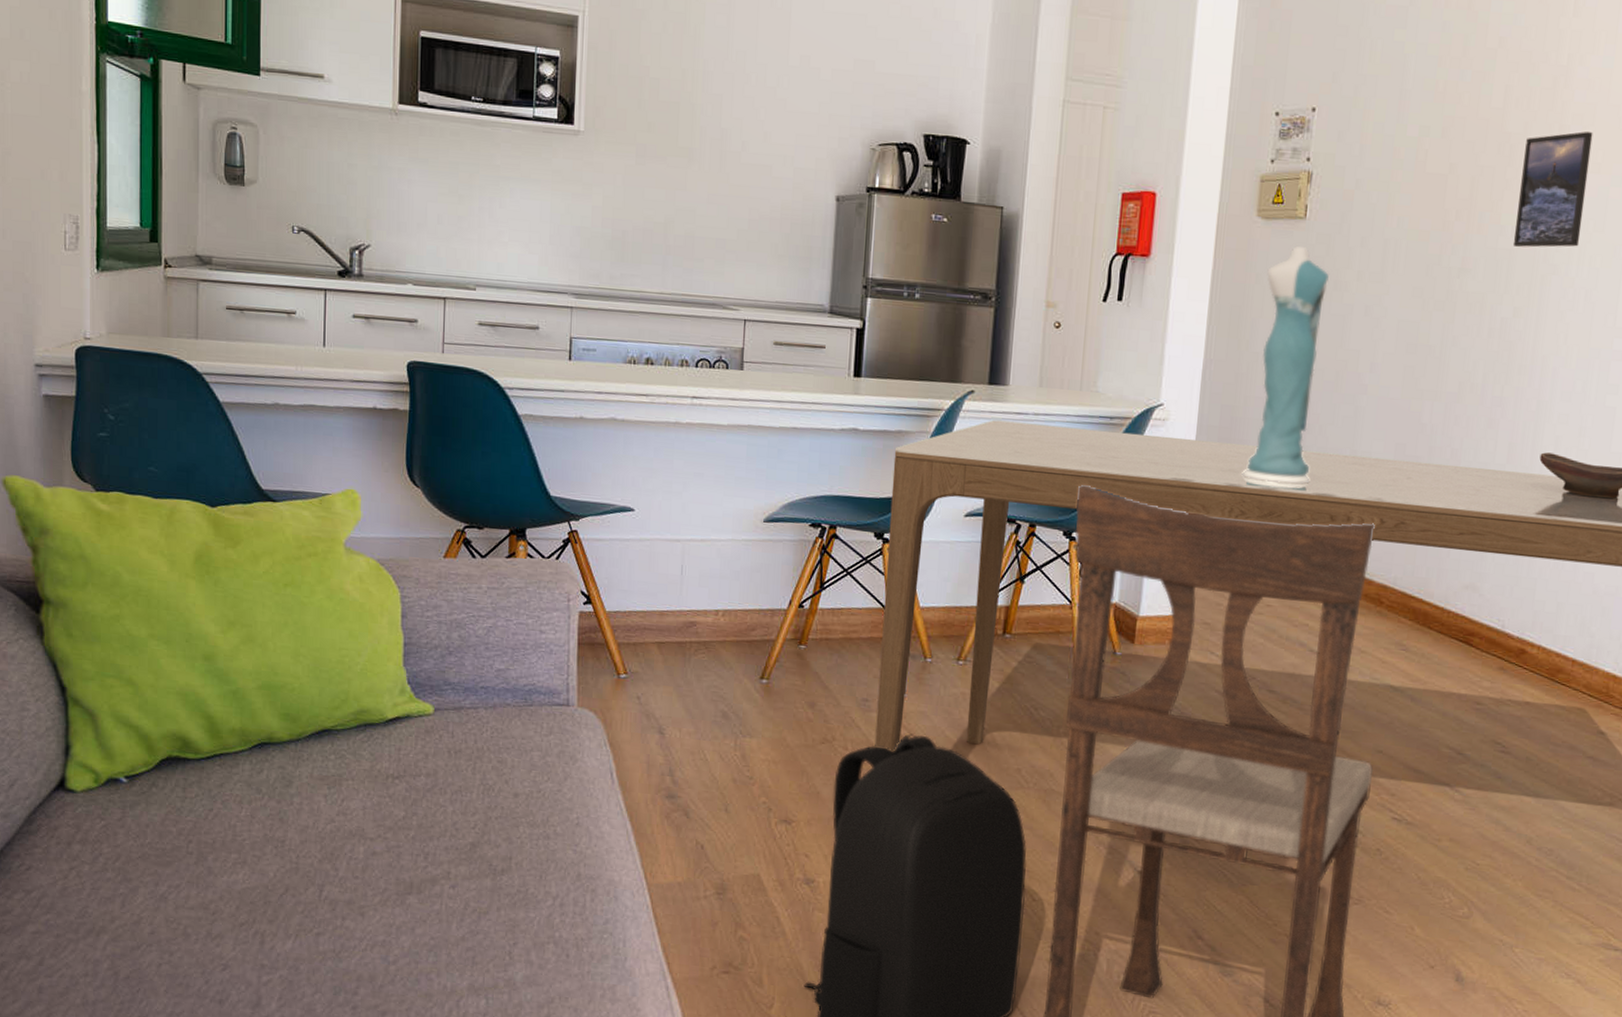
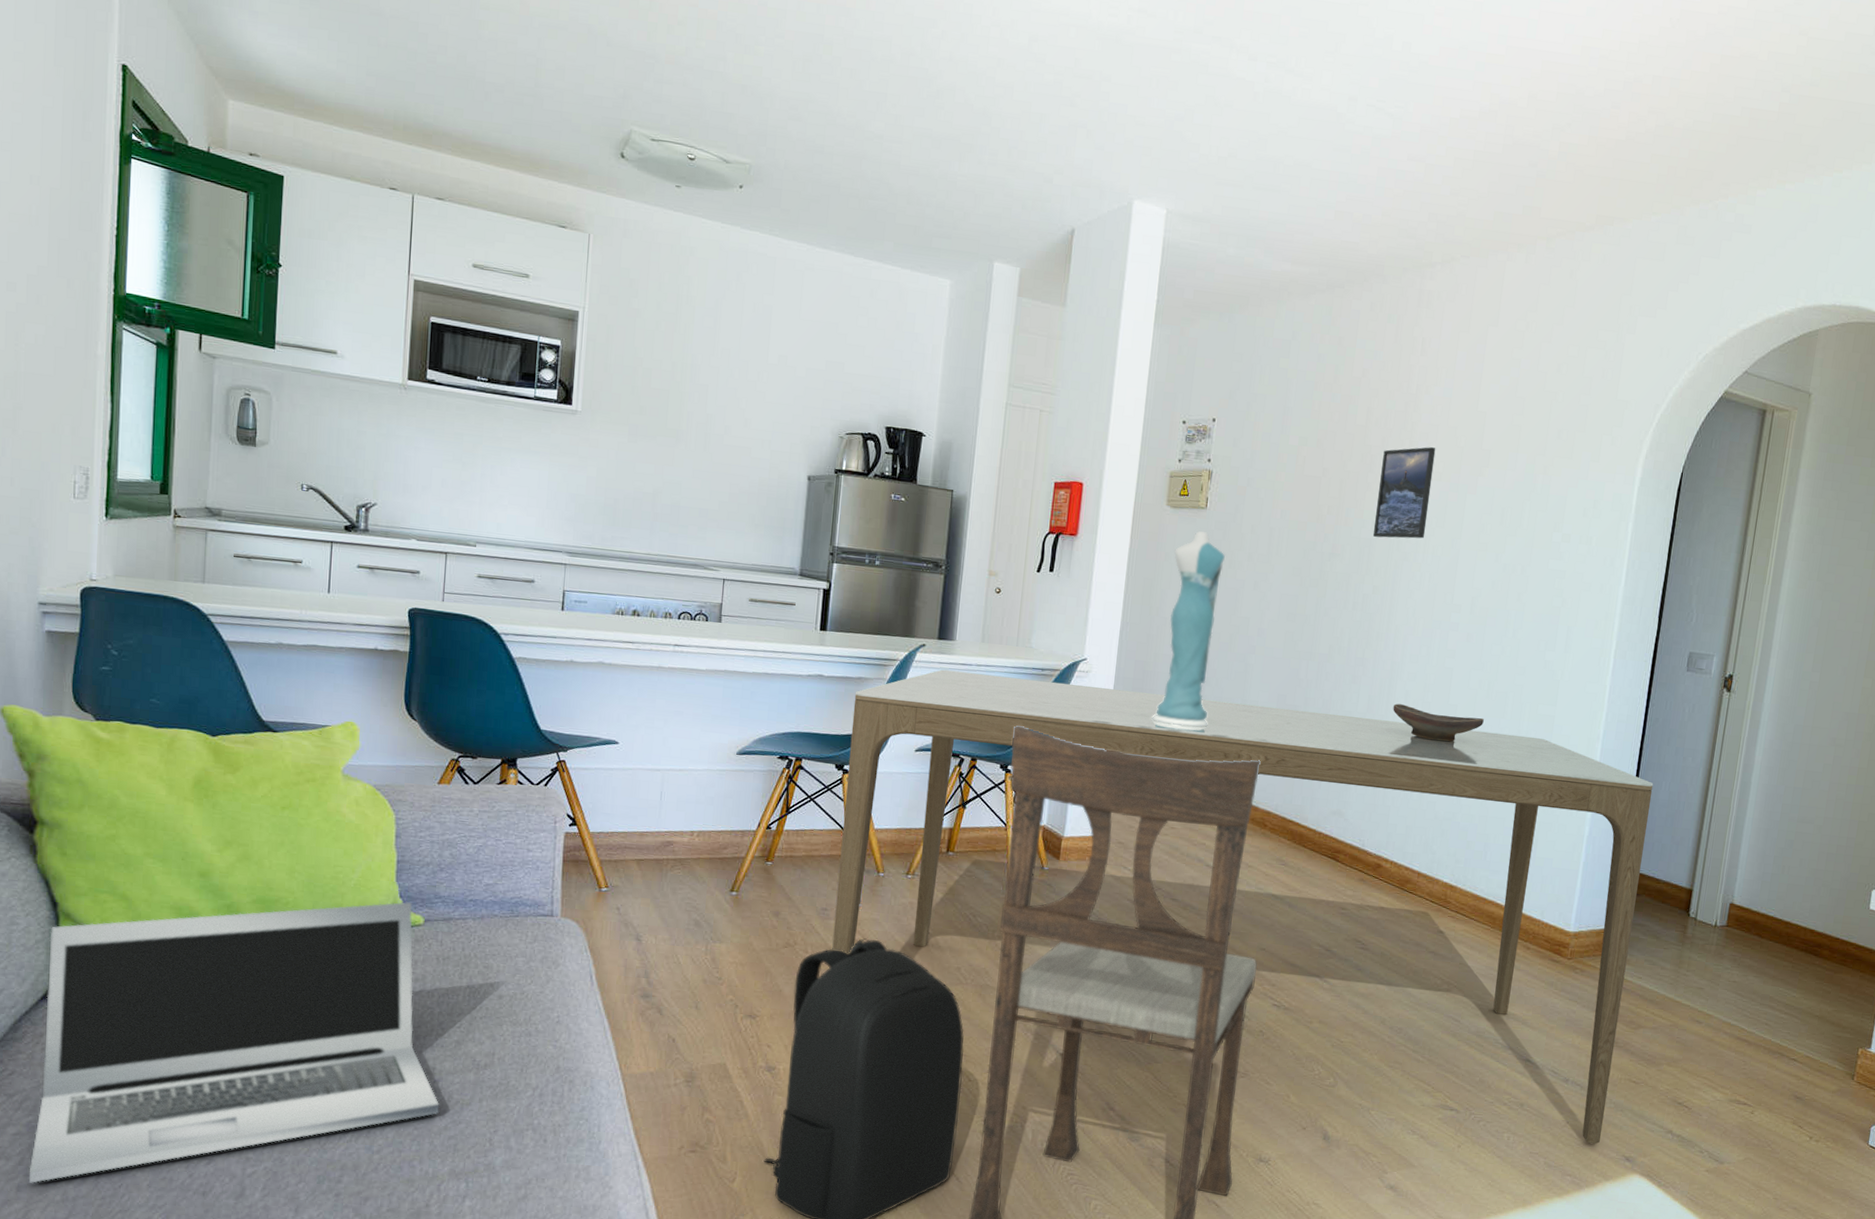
laptop: none [49,688,457,985] -> present [28,902,440,1183]

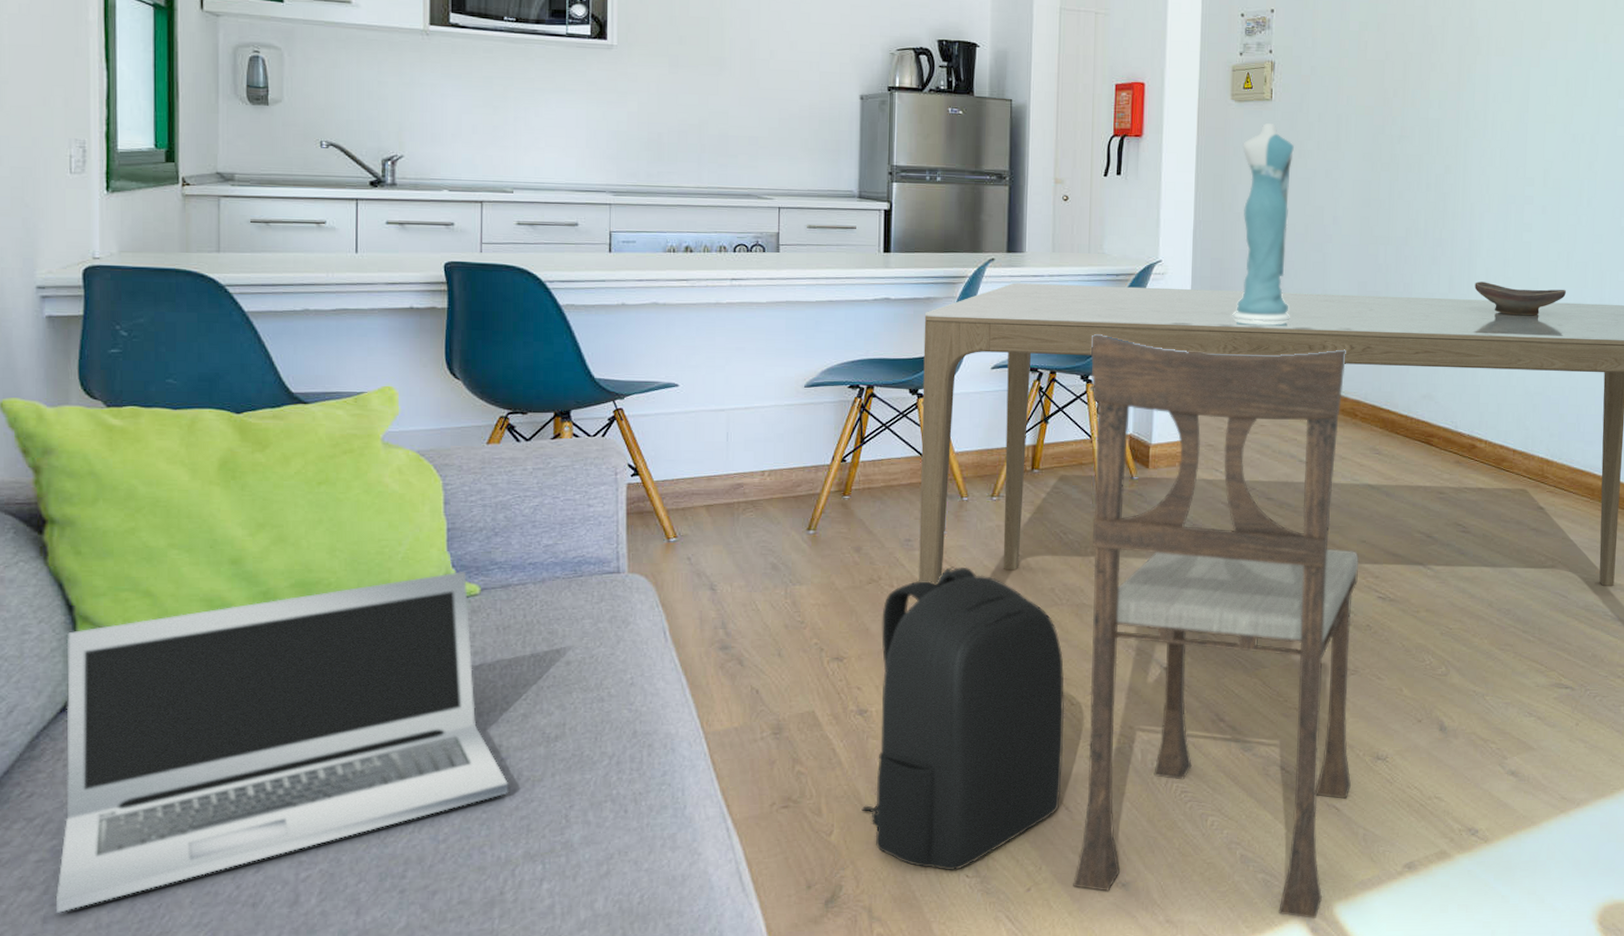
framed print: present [1372,447,1436,539] -> none [1440,23,1496,117]

